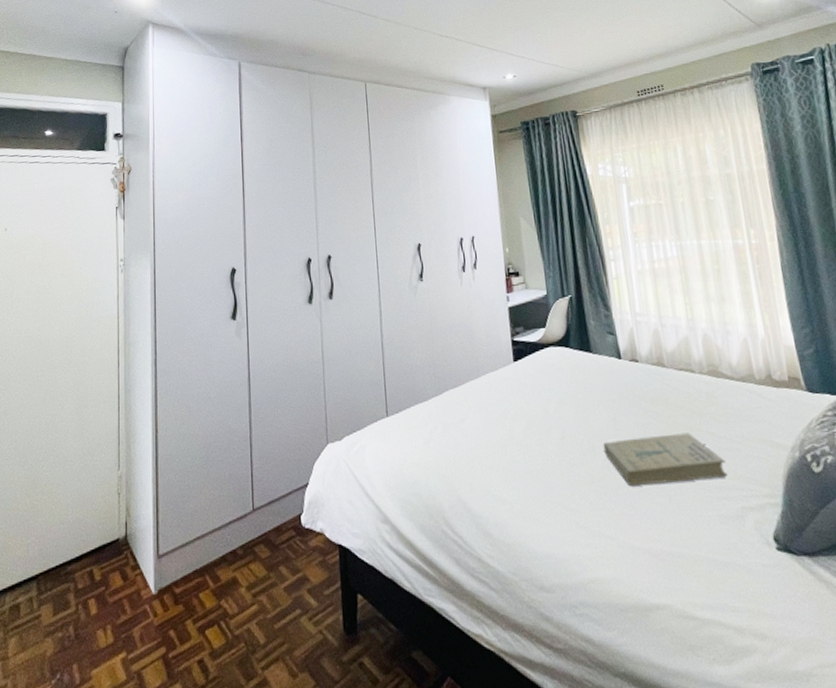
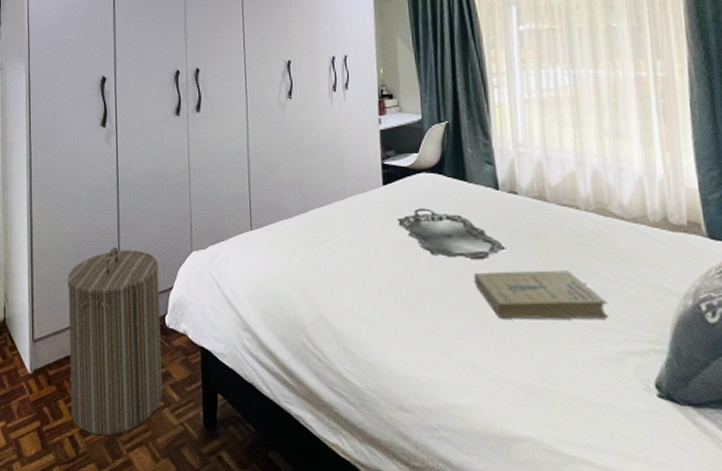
laundry hamper: none [196,445,300,656] -> present [68,246,163,436]
serving tray: none [529,382,632,429] -> present [398,208,507,259]

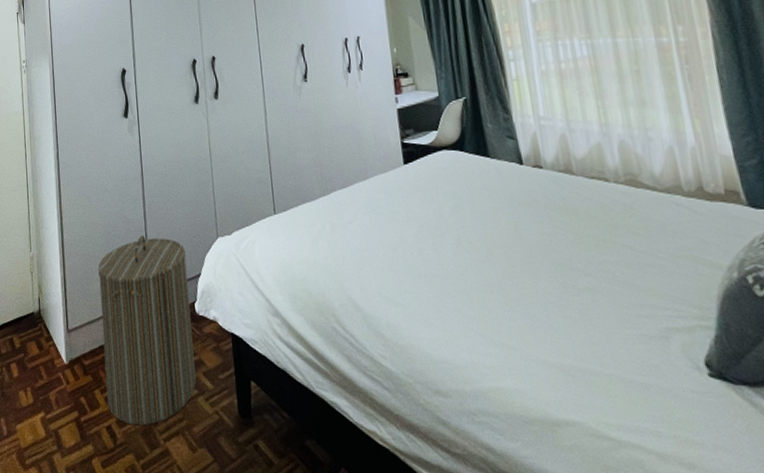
serving tray: present [398,208,507,259] -> none [421,186,536,236]
book: present [473,270,609,319] -> none [503,245,650,296]

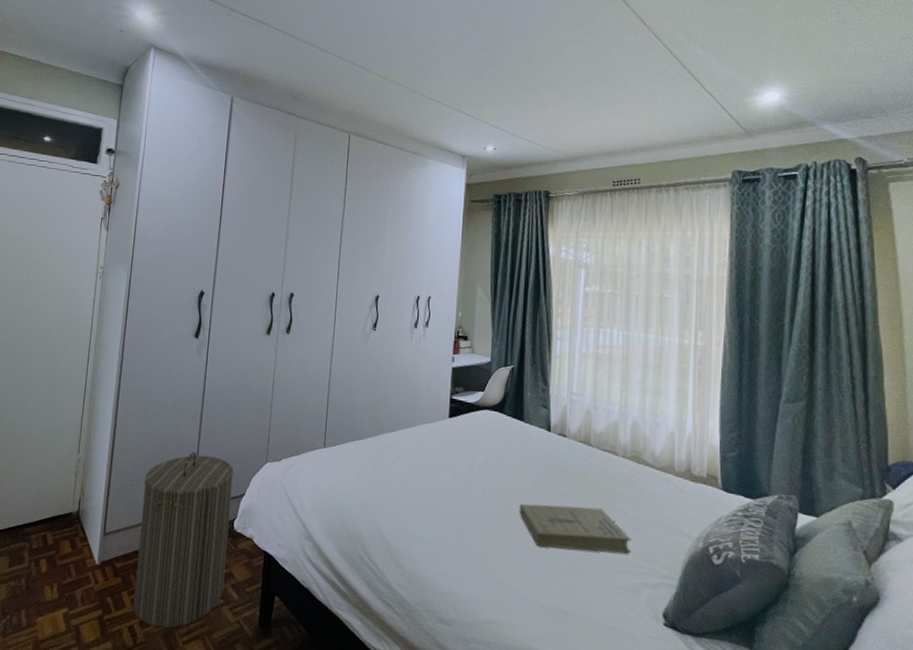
book: none [503,245,650,296] -> present [519,503,632,554]

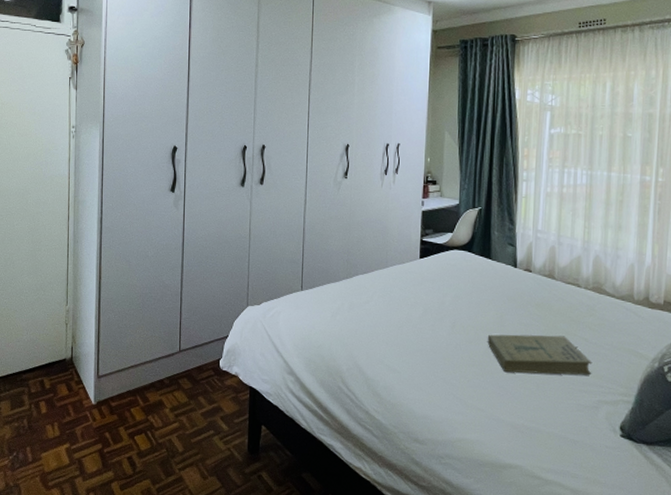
laundry hamper: present [133,451,234,628] -> none [130,298,216,458]

